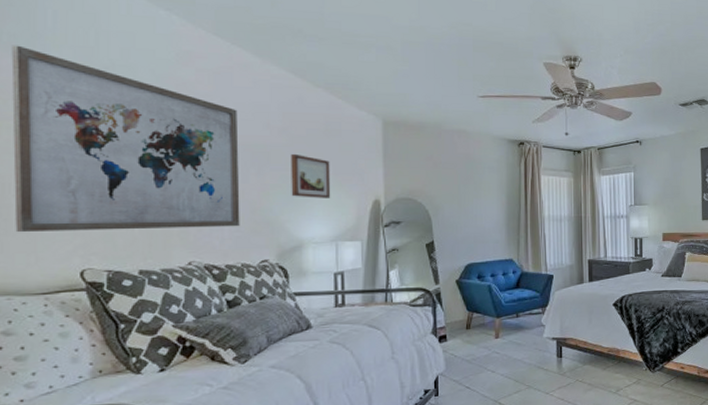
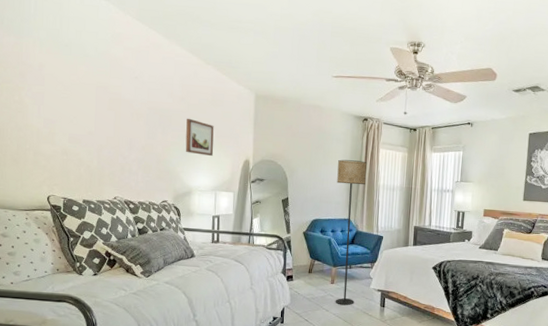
wall art: present [11,45,240,233] -> none [9,27,151,173]
floor lamp: none [493,191,528,363] -> present [335,159,367,306]

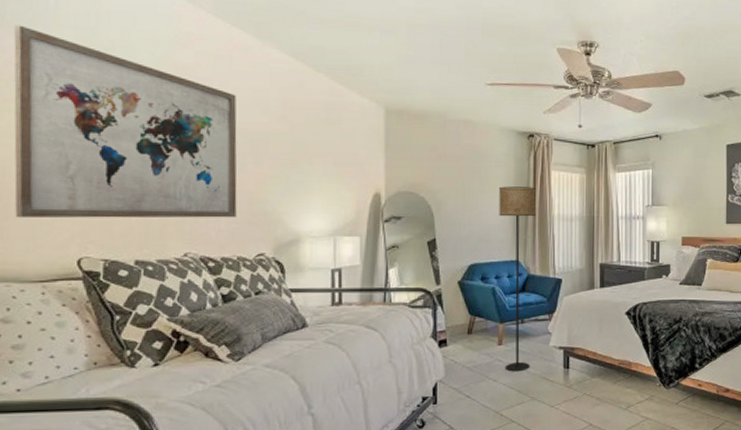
wall art: none [9,27,151,173] -> present [13,25,237,218]
wall art: present [185,118,214,156] -> none [289,142,330,190]

